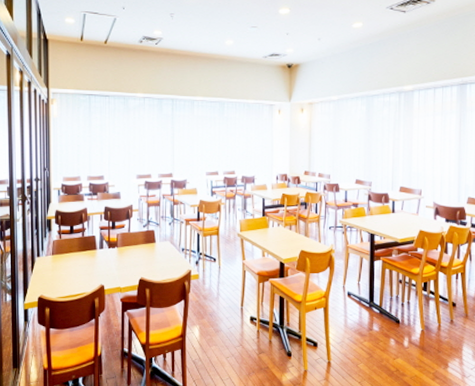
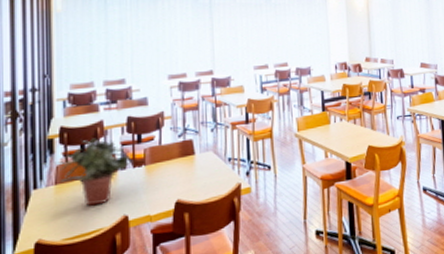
potted plant: none [53,222,106,274] -> present [56,138,130,206]

